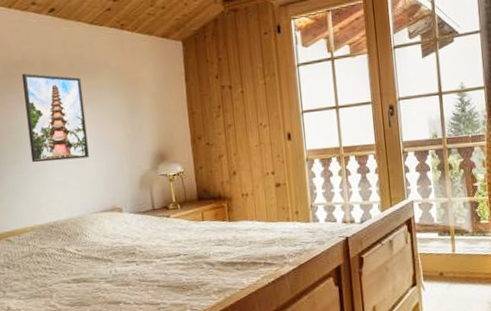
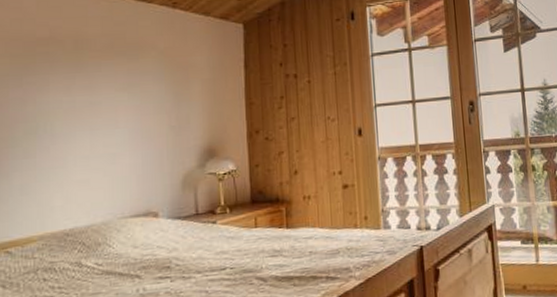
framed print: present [21,73,89,163] -> none [46,51,122,157]

